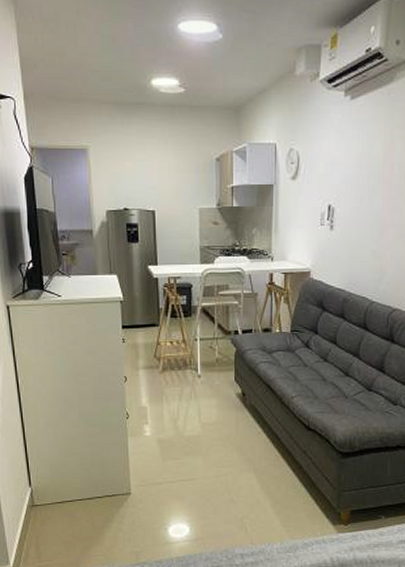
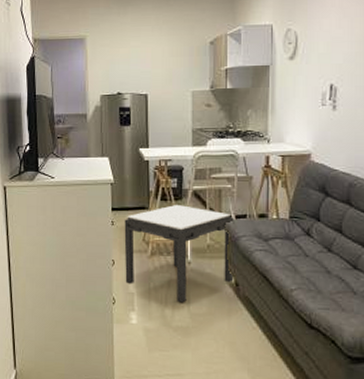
side table: none [135,322,241,414] -> present [124,205,234,303]

